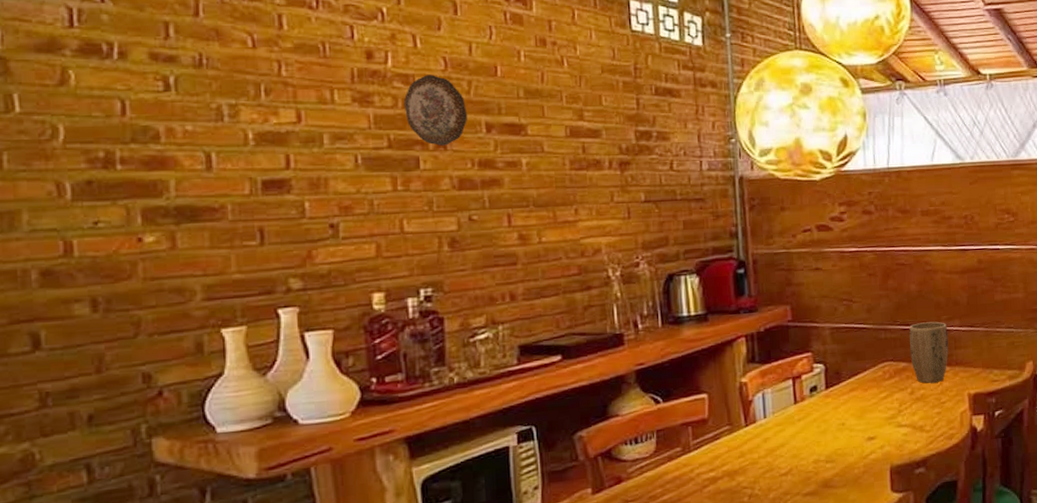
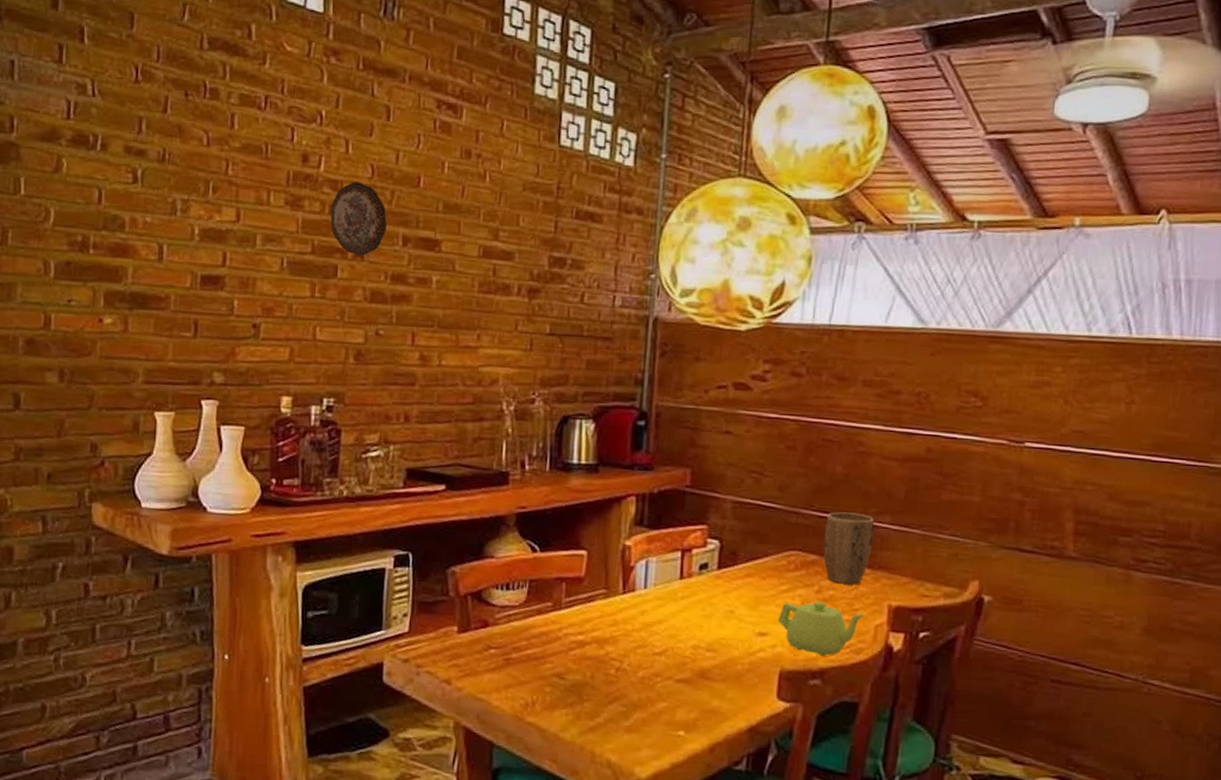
teapot: none [882,401,952,447] -> present [778,601,866,656]

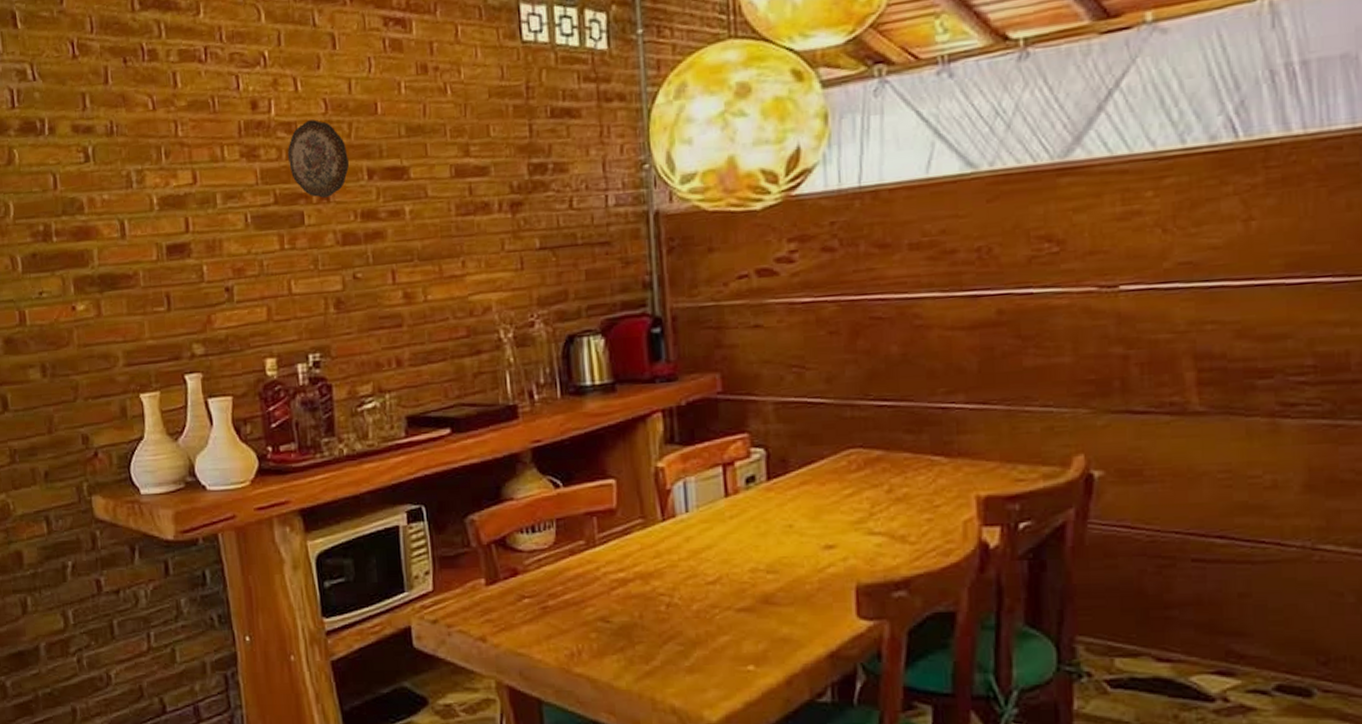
teapot: present [778,601,866,656] -> none [846,502,951,563]
plant pot: present [823,512,875,585] -> none [887,396,948,479]

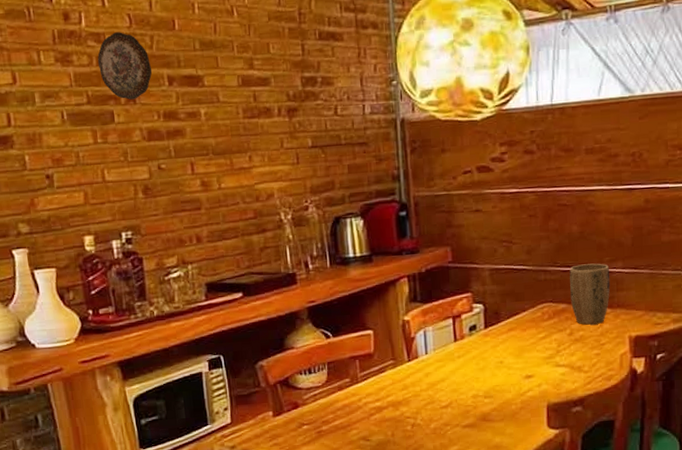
plant pot: none [887,396,948,479] -> present [569,263,611,325]

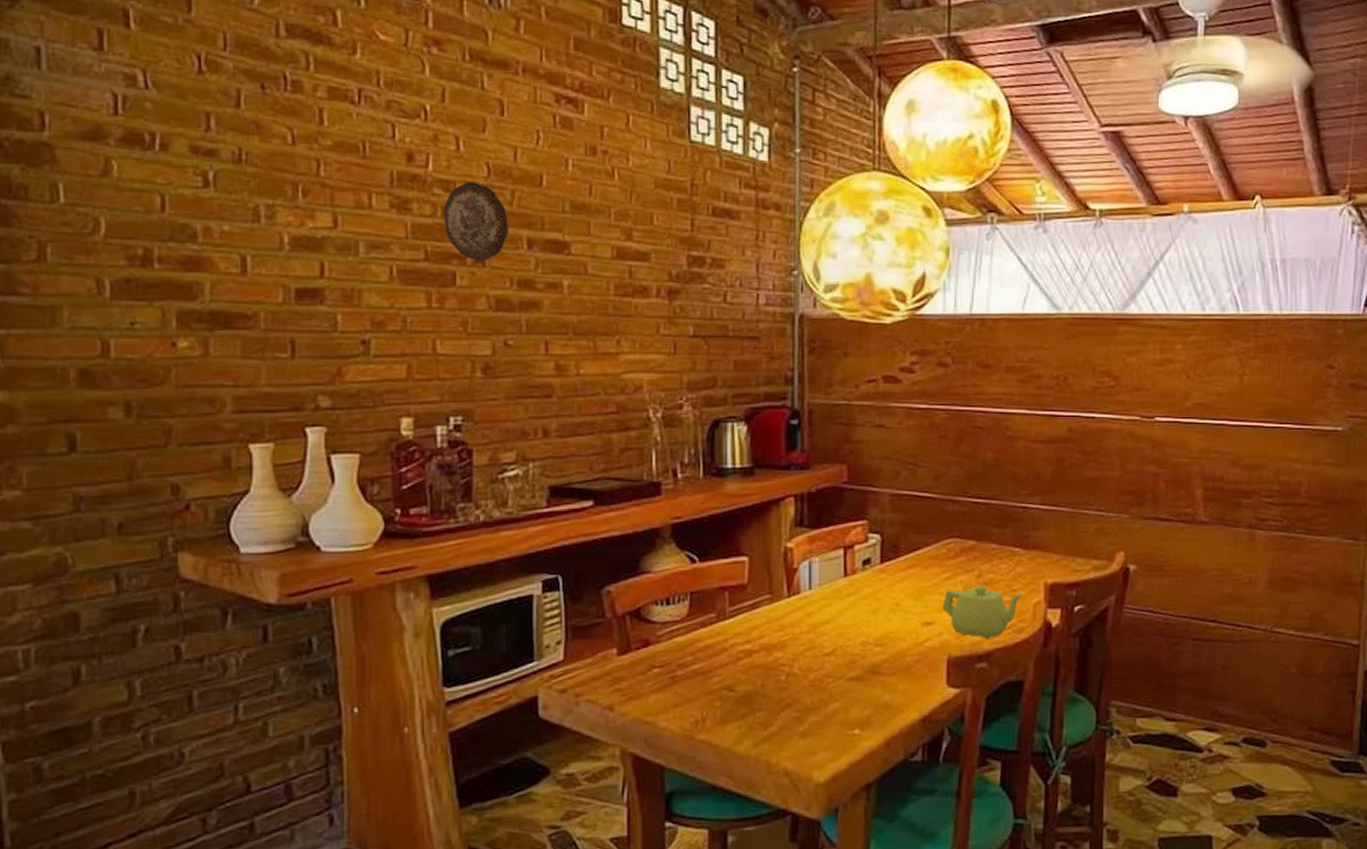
teapot: none [540,342,612,387] -> present [943,585,1025,638]
plant pot: present [569,263,611,325] -> none [981,496,1027,567]

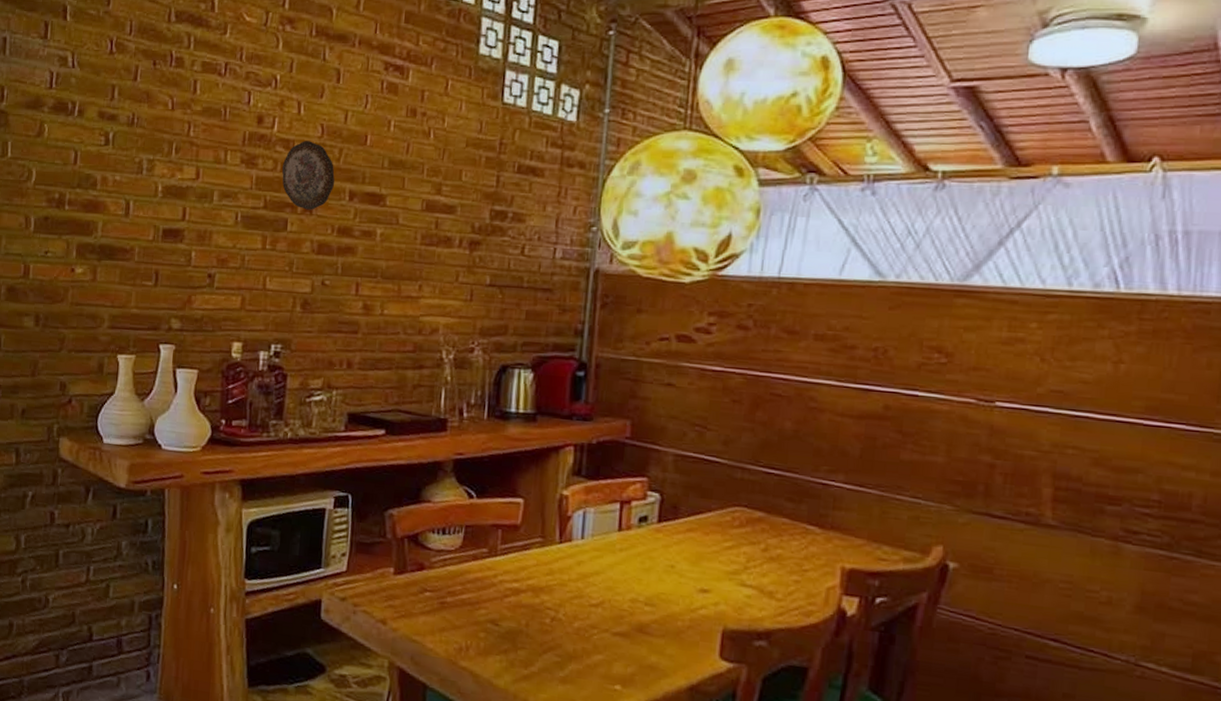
teapot: present [943,585,1025,638] -> none [721,559,817,617]

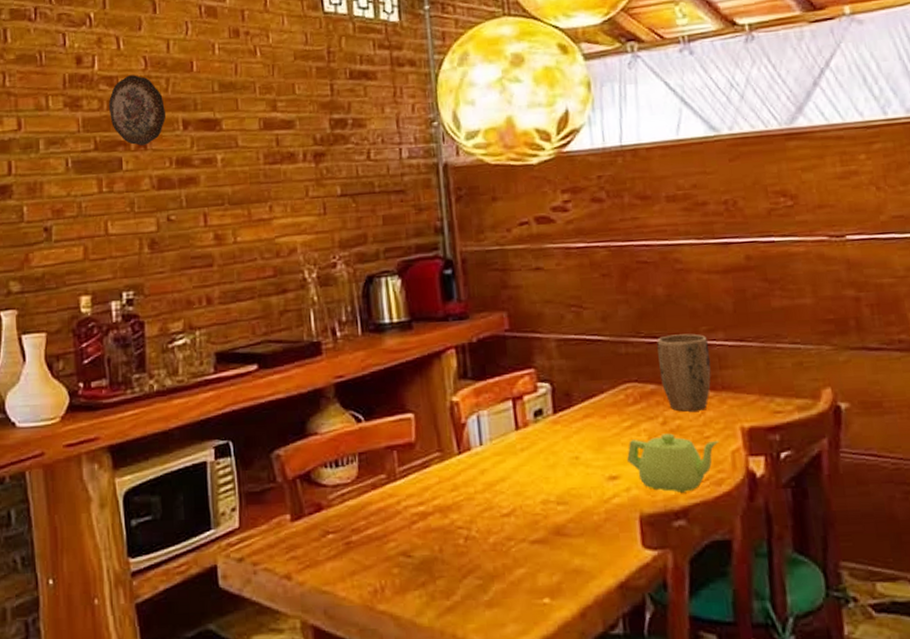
teapot: none [721,559,817,617] -> present [627,433,720,493]
plant pot: none [771,468,827,545] -> present [657,333,711,412]

